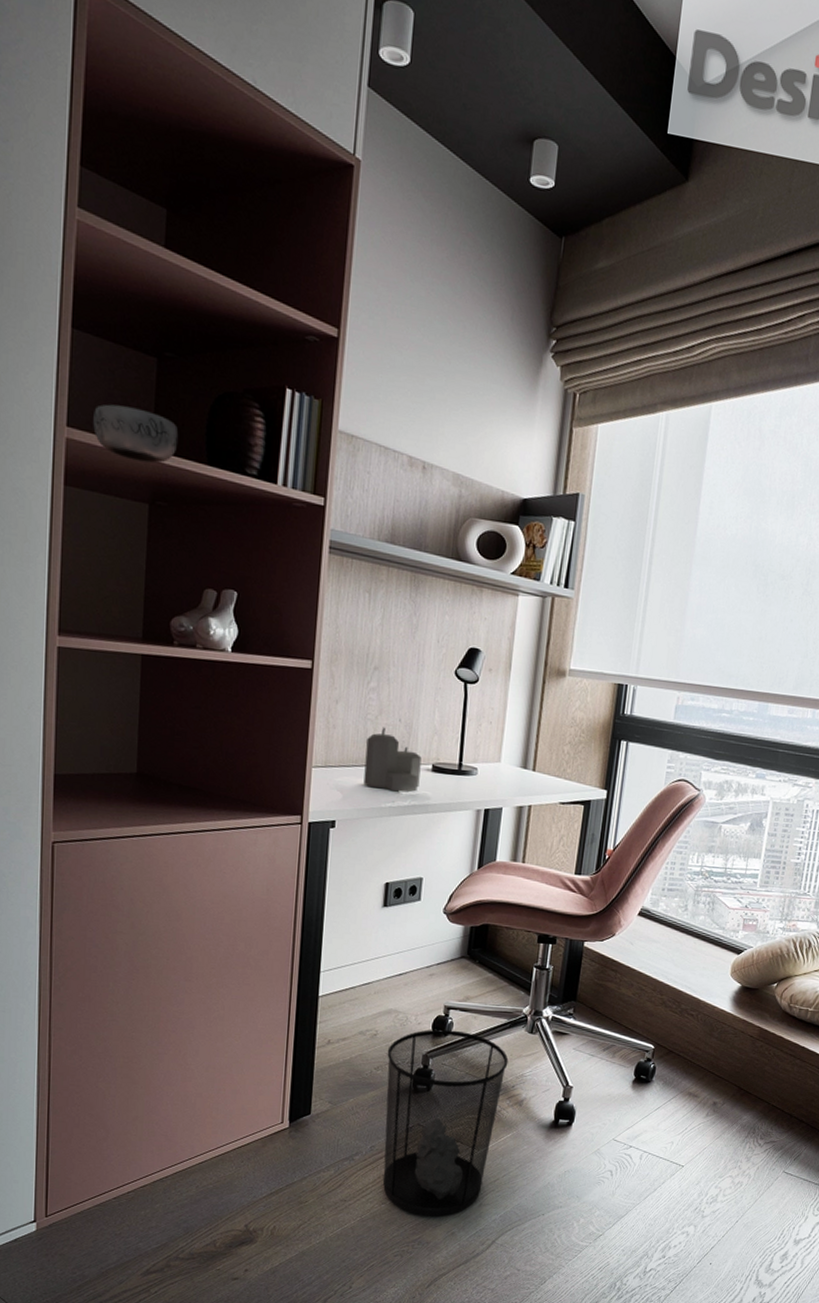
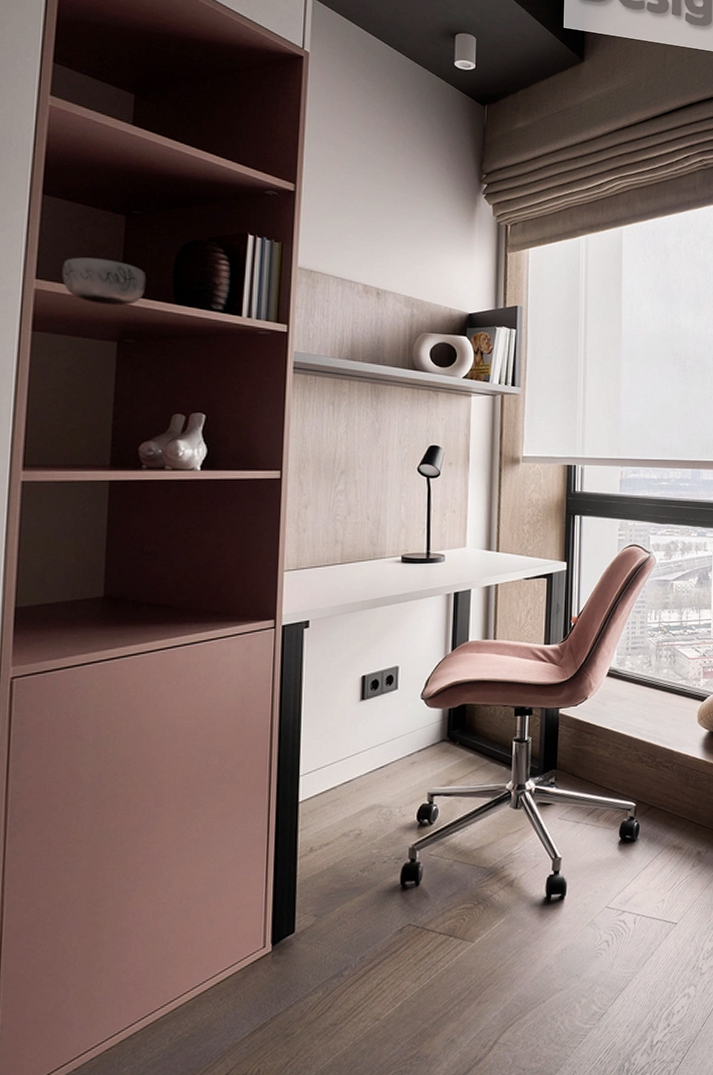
candle: present [363,727,422,793] -> none [335,526,391,586]
waste bin: present [382,1029,509,1217] -> none [372,817,496,1027]

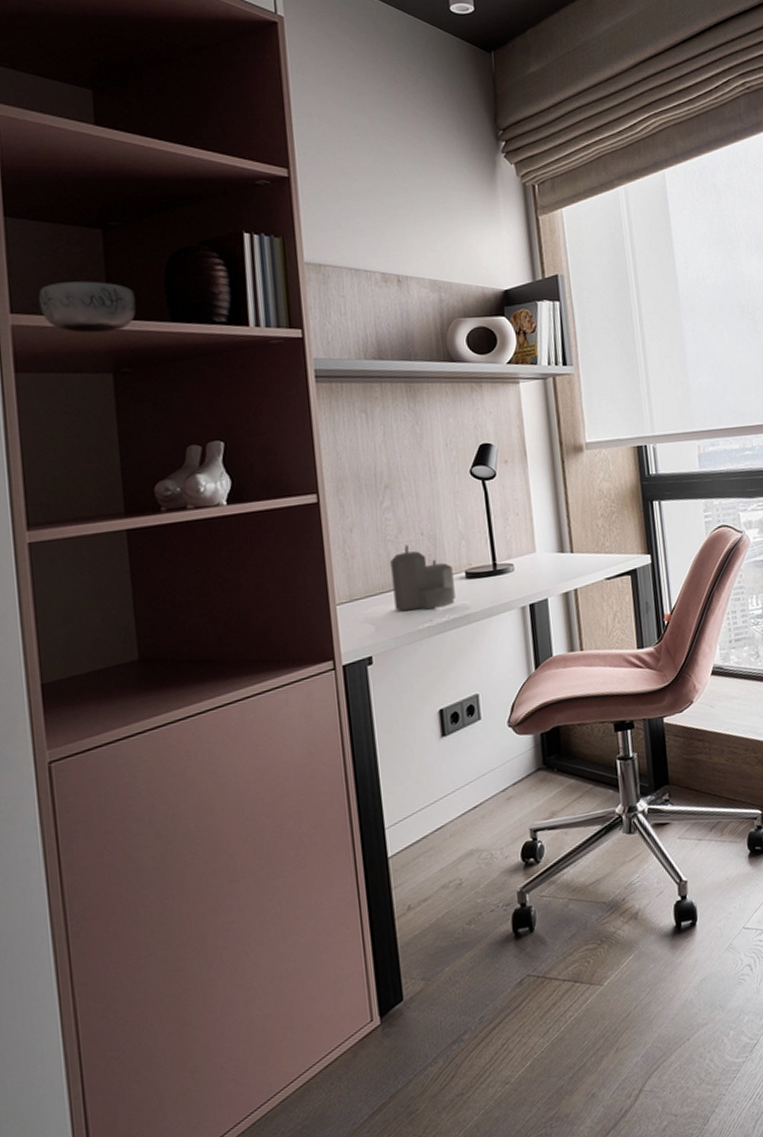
candle: none [335,526,391,586] -> present [390,545,456,612]

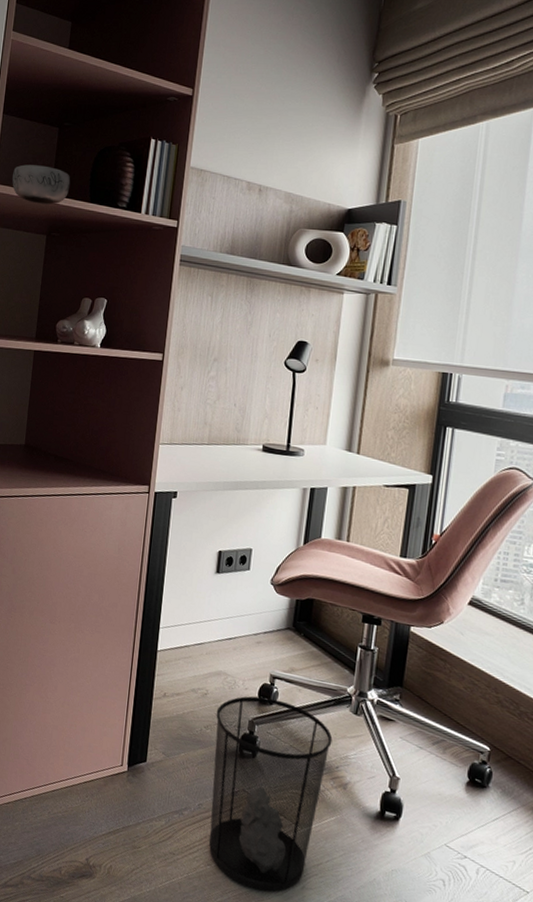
candle: present [390,545,456,612] -> none [202,410,253,470]
waste bin: none [477,851,614,1086] -> present [208,696,333,892]

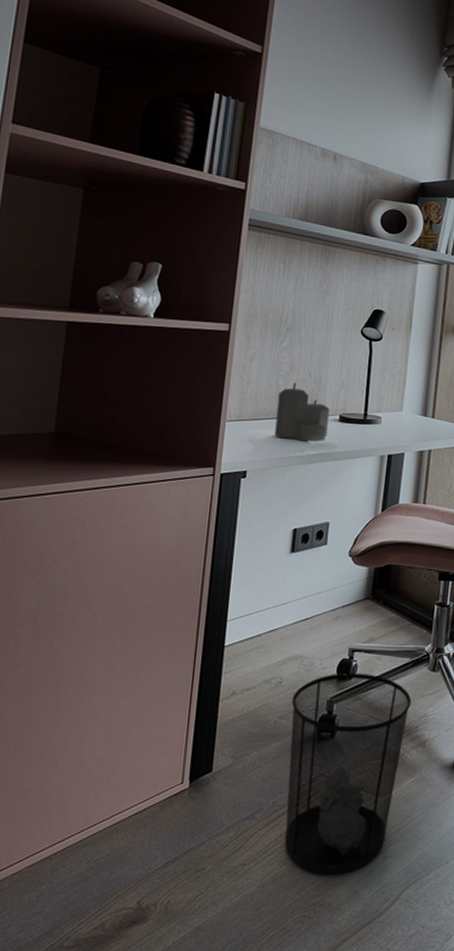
decorative bowl: present [12,164,71,205] -> none [36,105,116,155]
candle: none [202,410,253,470] -> present [274,382,330,442]

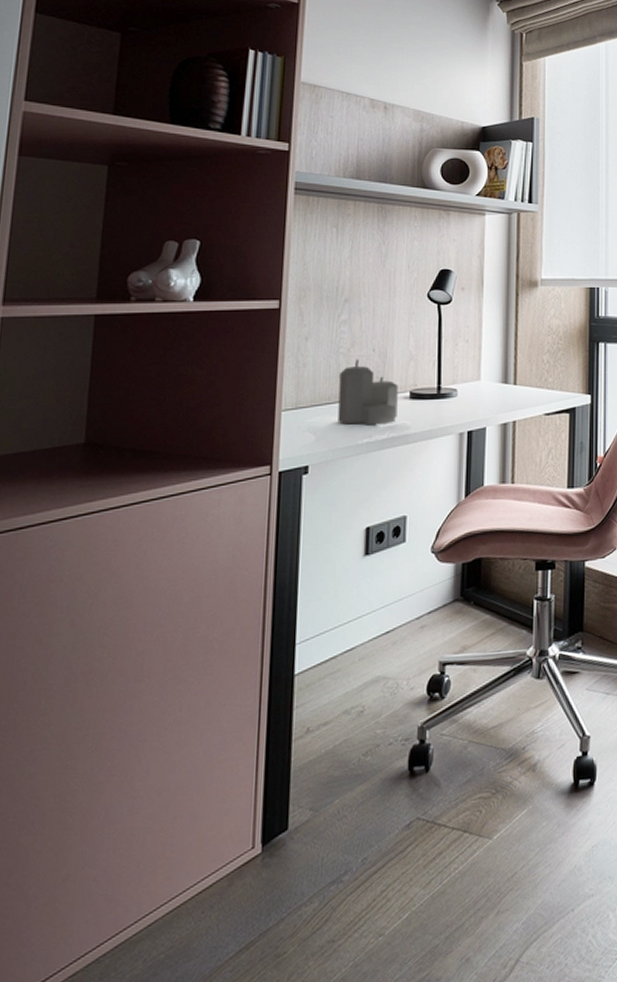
waste bin: present [284,673,412,875] -> none [376,689,516,943]

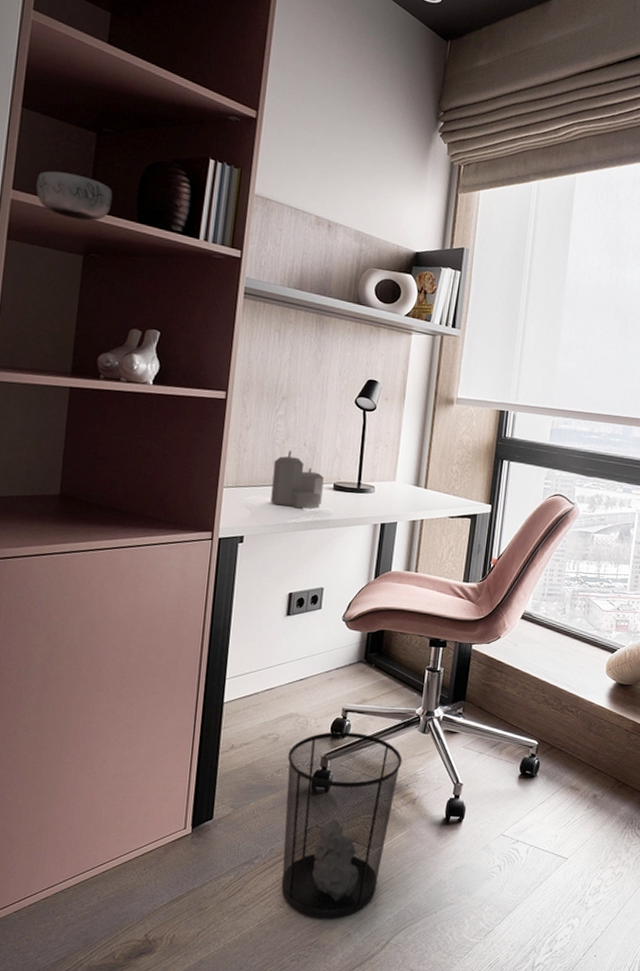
decorative bowl: none [52,77,141,127] -> present [36,170,113,221]
waste bin: none [376,689,516,943] -> present [281,731,403,918]

